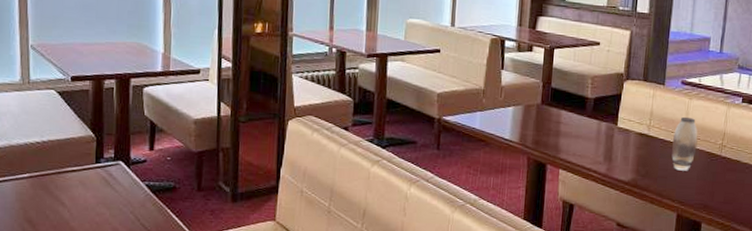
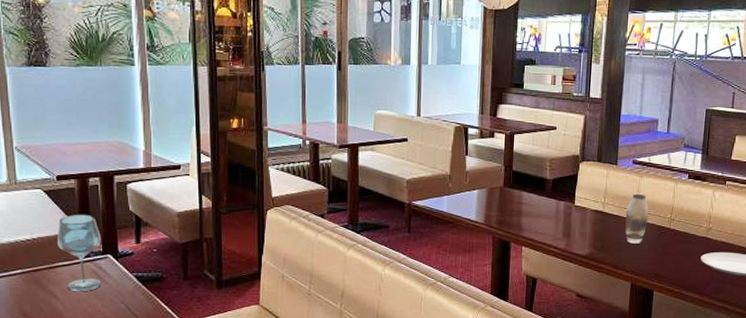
wine glass: none [67,117,114,200] -> present [56,214,102,292]

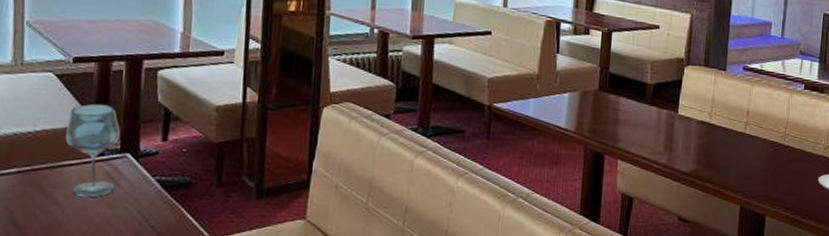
vase: present [625,193,649,244] -> none [734,104,761,161]

